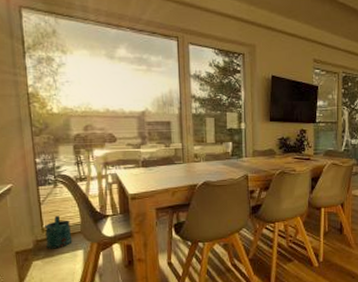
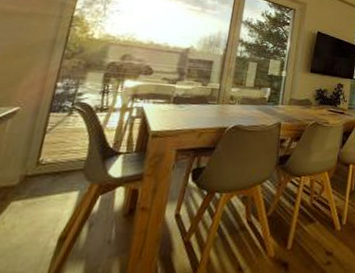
watering can: present [45,215,73,249] -> none [35,147,74,188]

